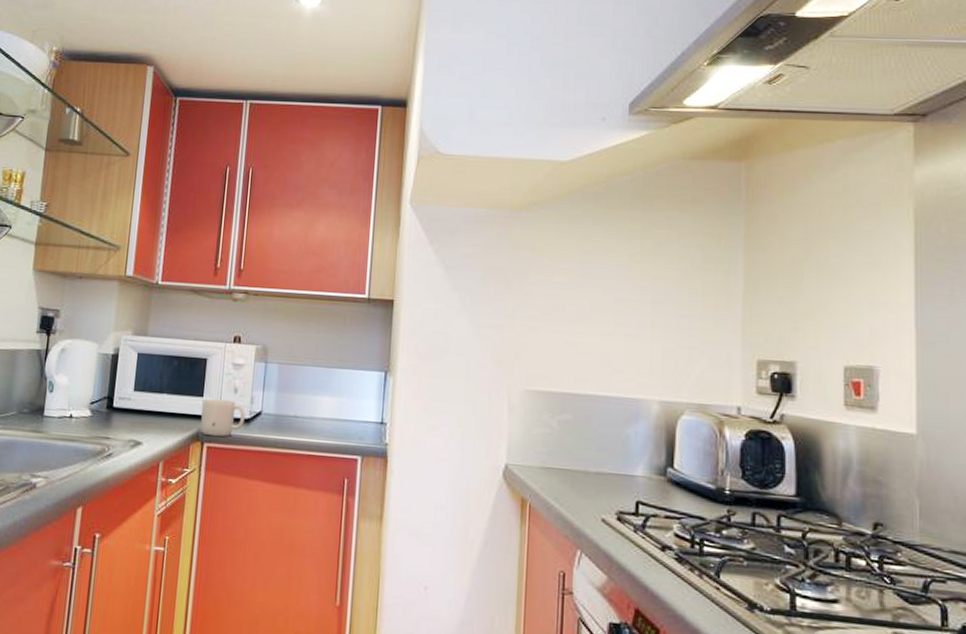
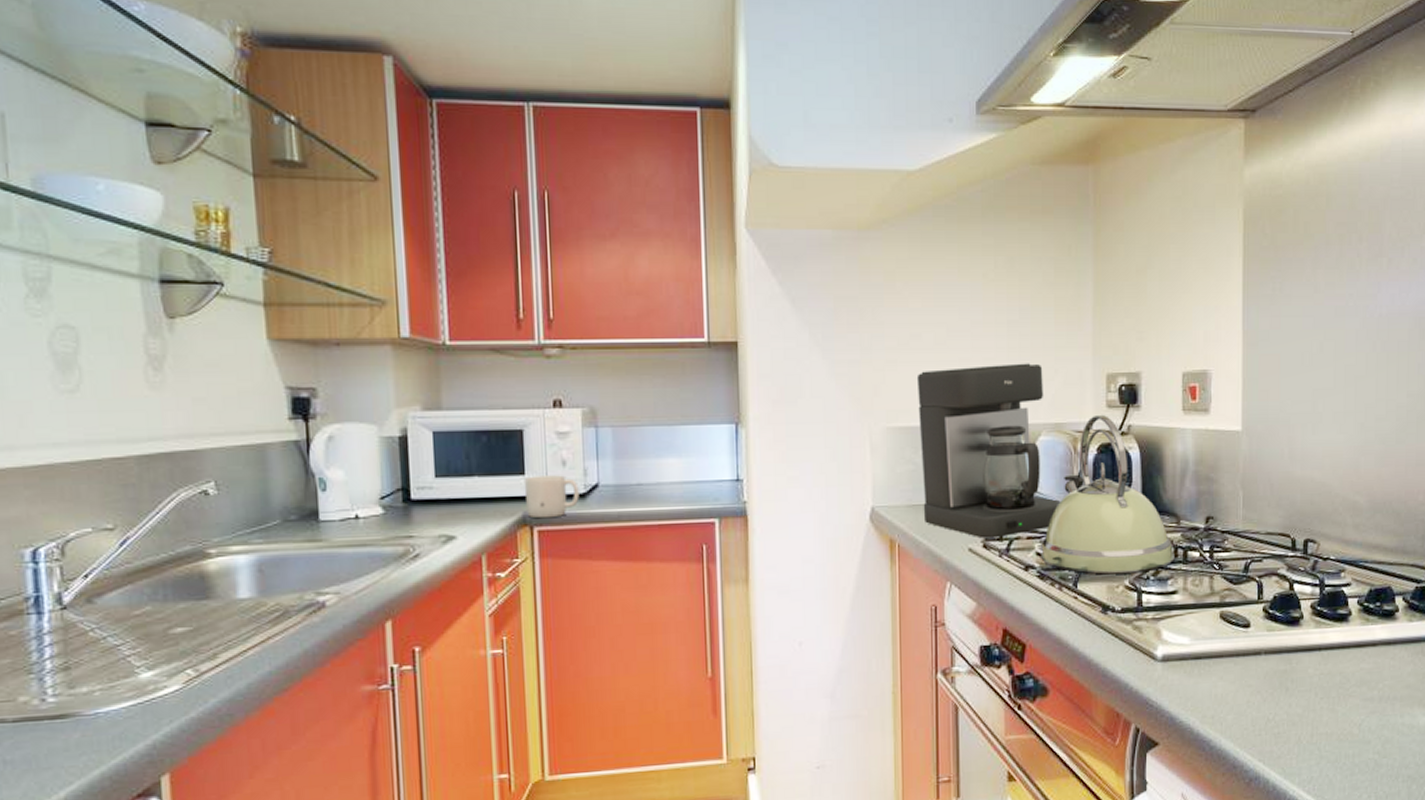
coffee maker: none [556,340,704,513] -> present [916,363,1061,539]
kettle: none [680,400,835,573] -> present [1041,414,1175,575]

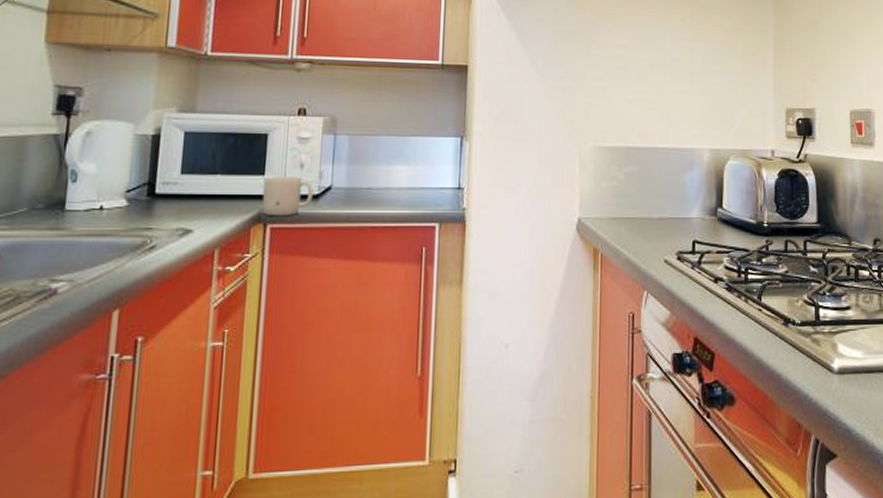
coffee maker: present [916,363,1061,539] -> none [622,96,747,251]
kettle: present [1041,414,1175,575] -> none [729,143,847,289]

